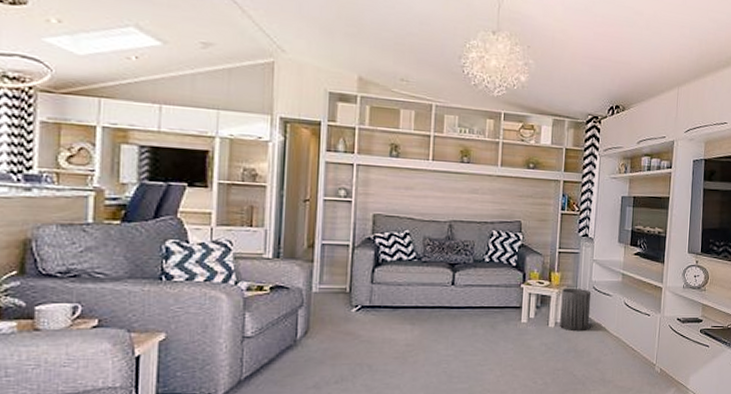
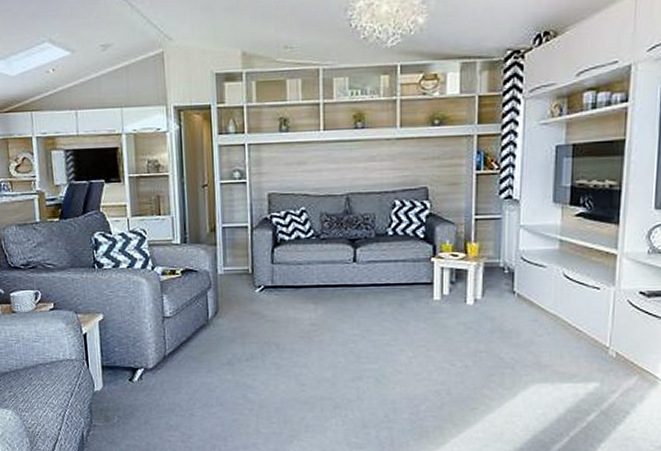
trash can: present [560,287,592,330] -> none [480,259,519,308]

